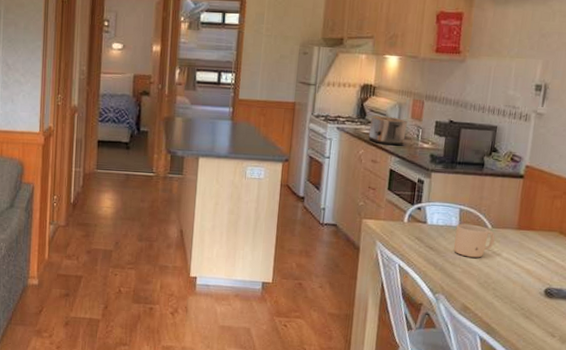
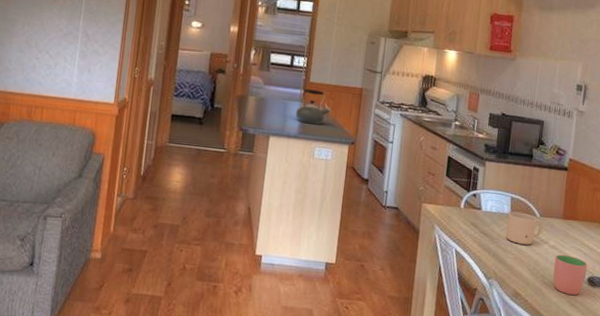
kettle: none [225,106,263,143] -> present [295,88,332,125]
toaster: present [368,116,407,146] -> none [429,105,464,135]
cup: none [505,266,545,308] -> present [553,254,588,296]

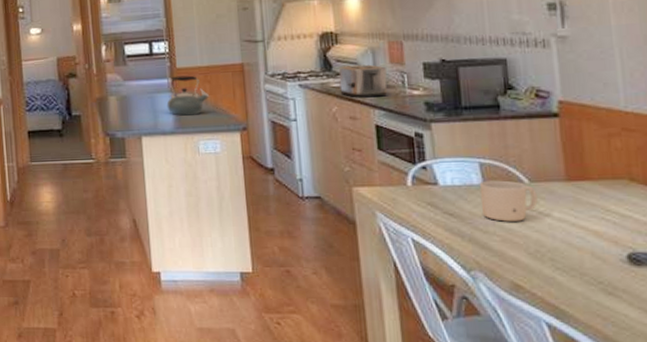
toaster: none [429,105,464,135] -> present [338,64,388,98]
cup: present [553,254,588,296] -> none [566,227,623,281]

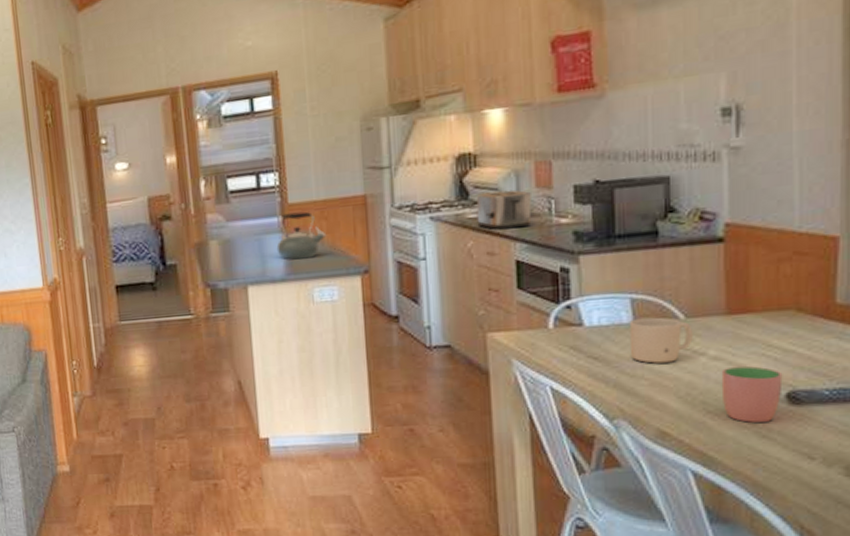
cup: none [566,227,623,281] -> present [721,366,783,424]

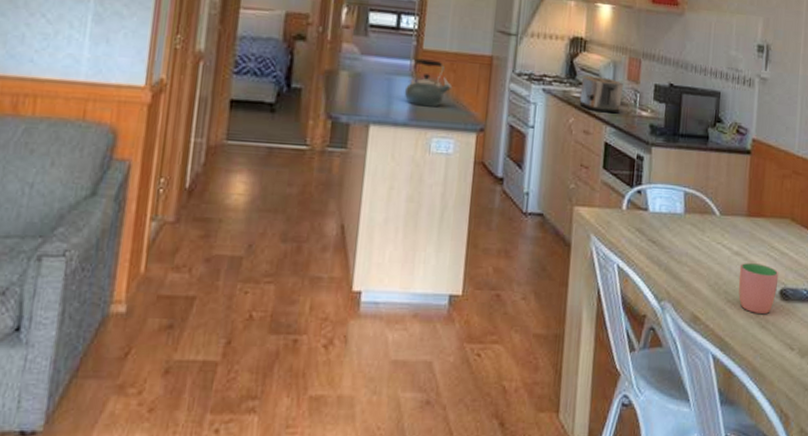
mug: present [629,317,693,364] -> none [679,210,724,253]

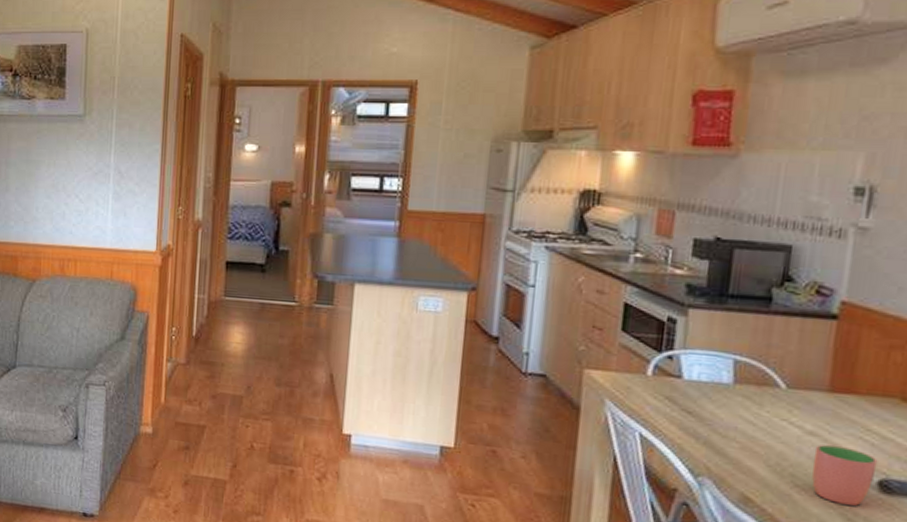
kettle: present [404,58,453,107] -> none [389,219,441,267]
toaster: present [579,75,623,114] -> none [591,231,650,272]

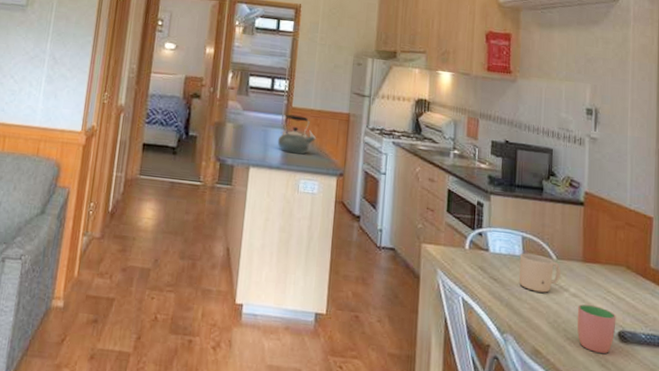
kettle: none [389,219,441,267] -> present [277,114,317,155]
mug: none [725,380,792,430] -> present [518,253,561,293]

